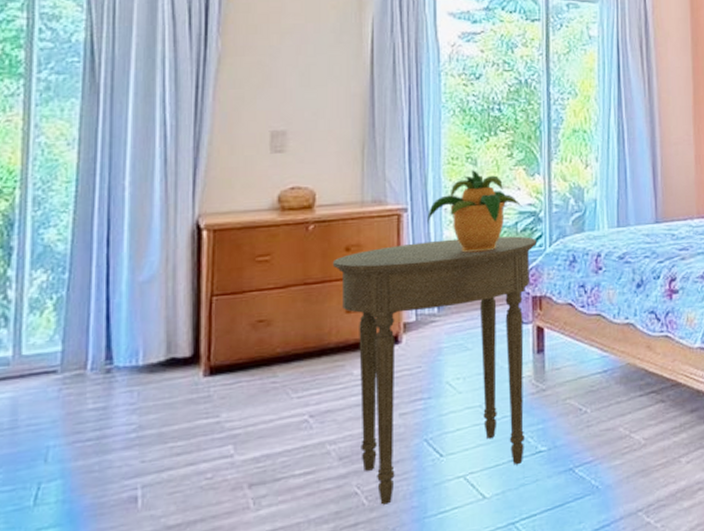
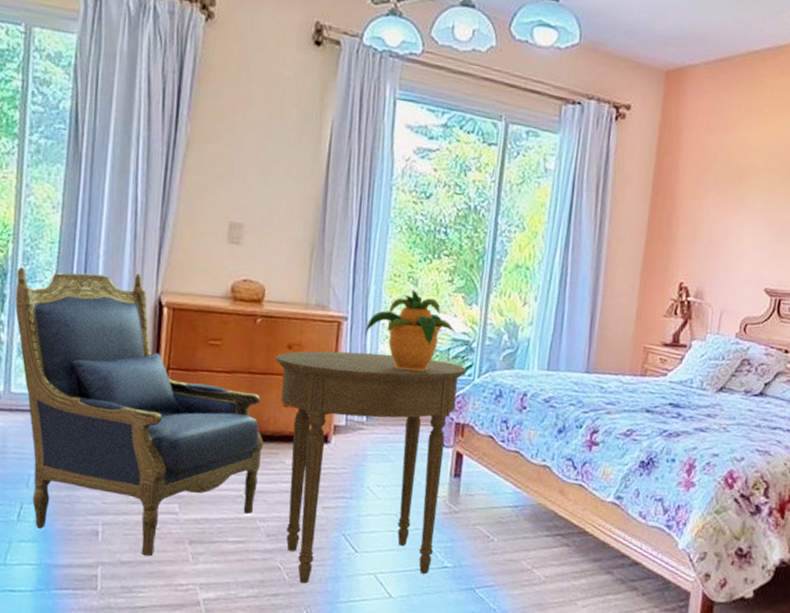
armchair: none [25,198,328,514] -> present [15,267,264,557]

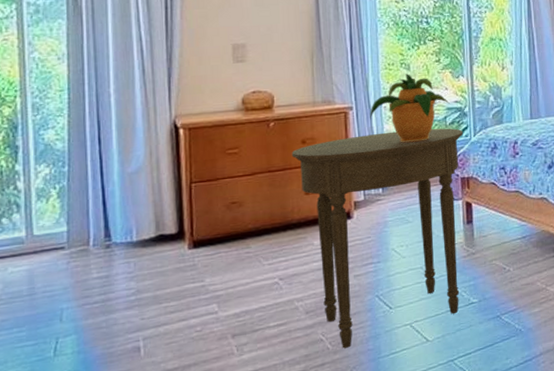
armchair: present [15,267,264,557] -> none [28,102,292,360]

